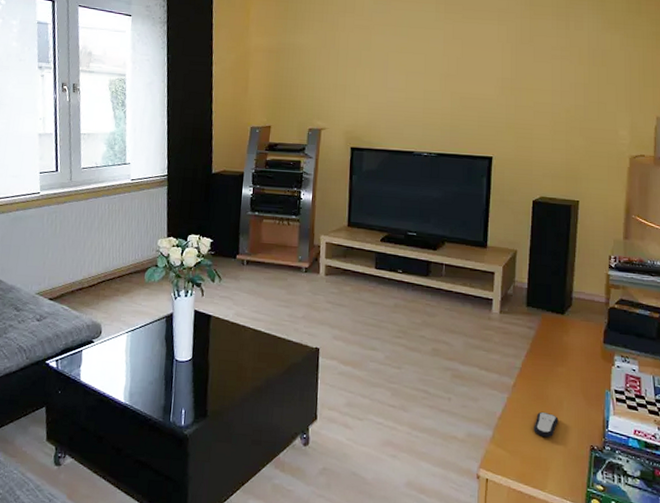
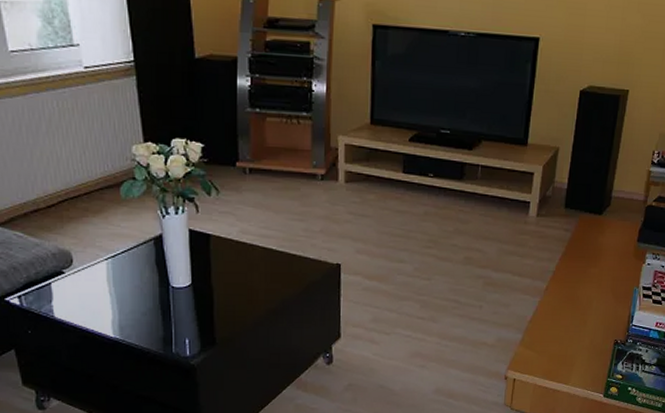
remote control: present [534,411,559,438] -> none [562,312,587,336]

